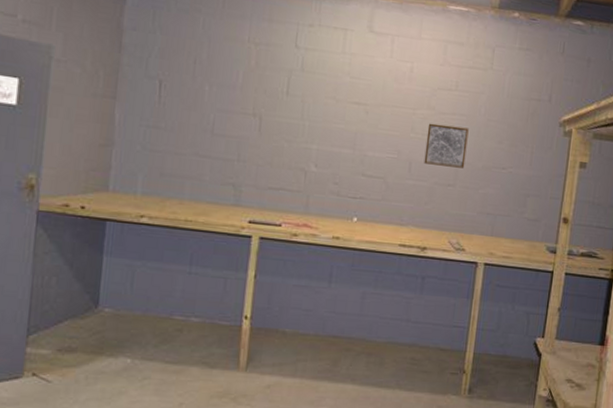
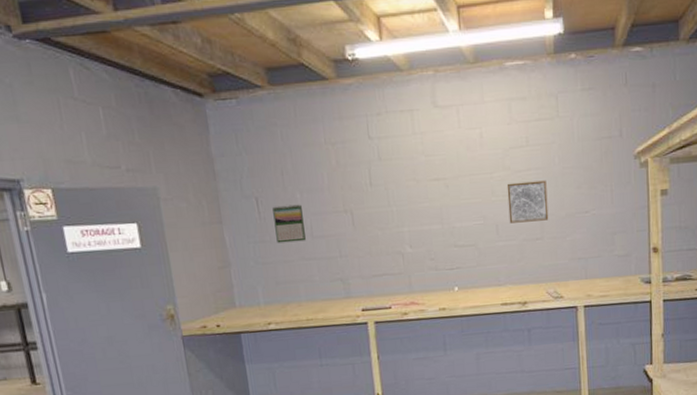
calendar: none [172,93,208,137] -> present [272,204,306,244]

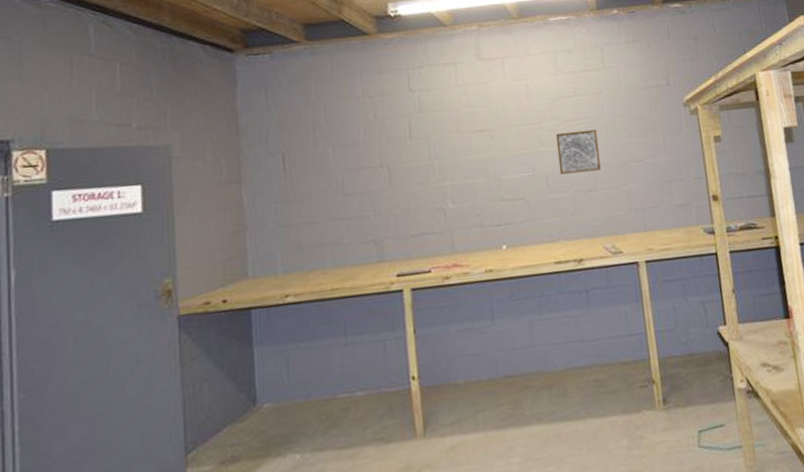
calendar: present [272,204,306,244] -> none [300,159,336,203]

